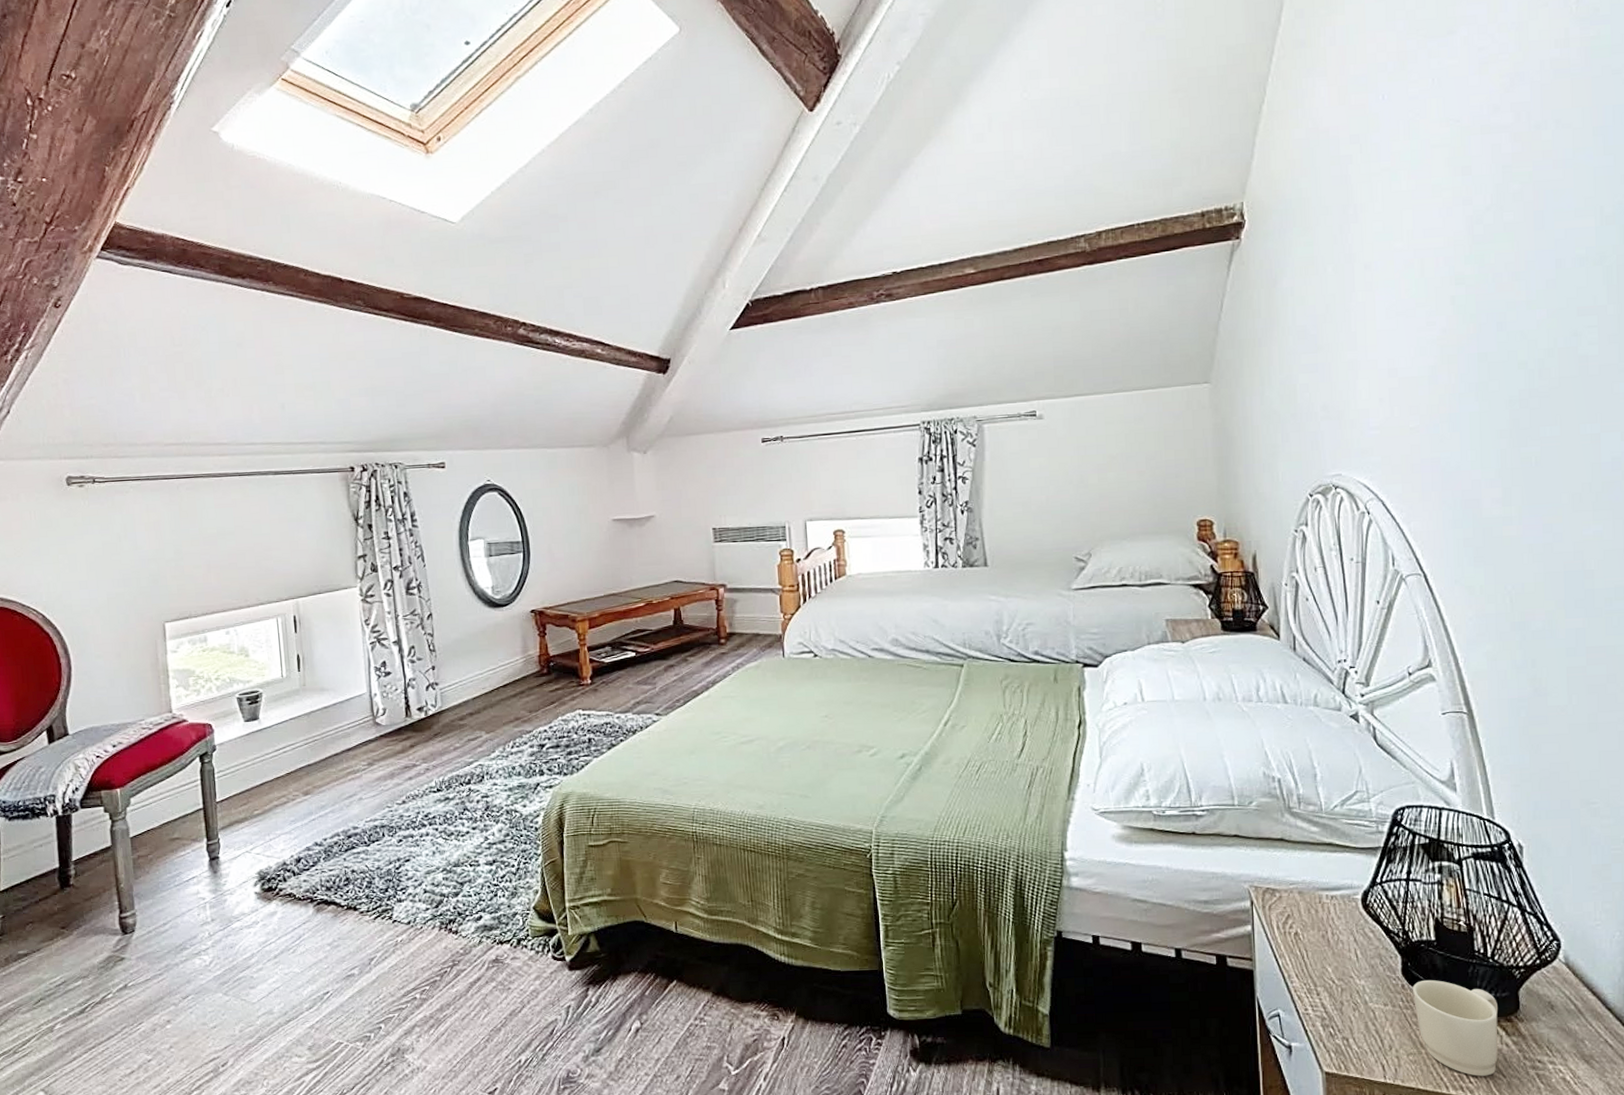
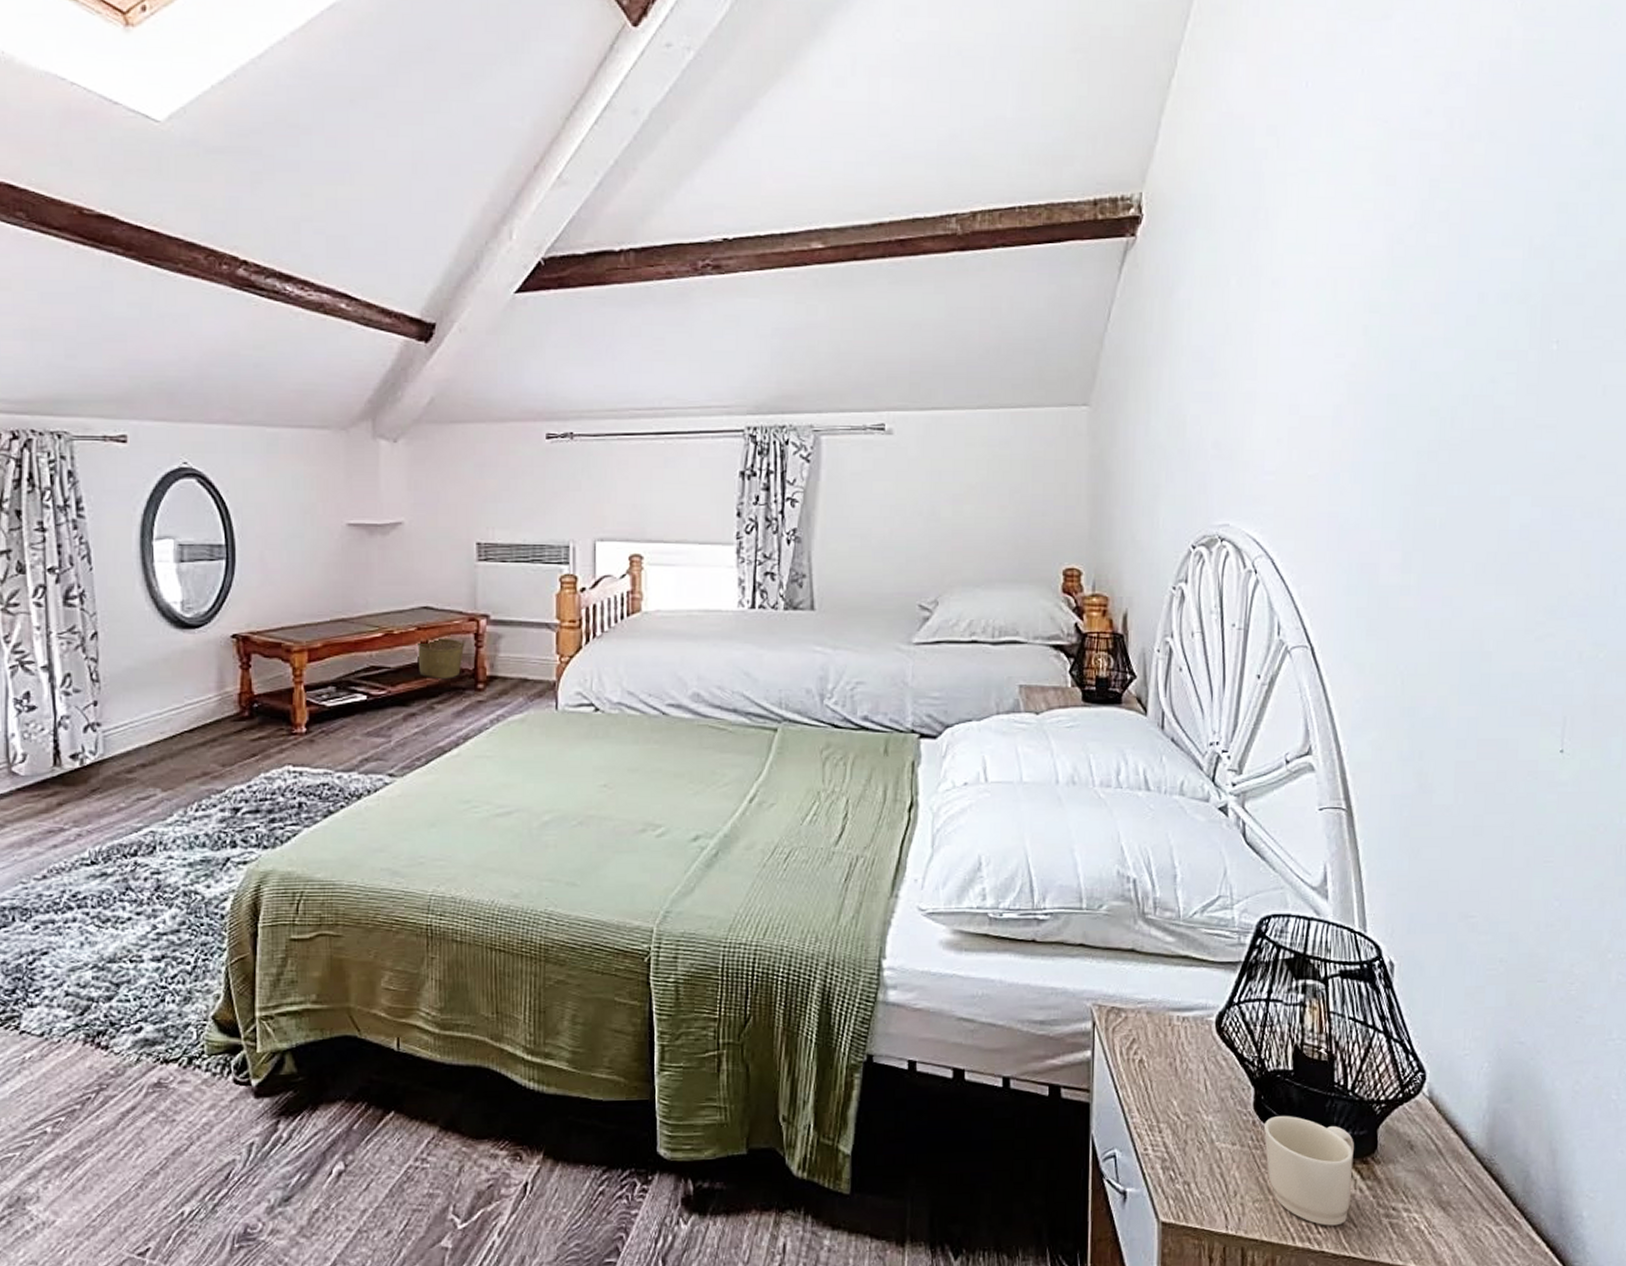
basket: none [672,604,709,637] -> present [417,638,465,679]

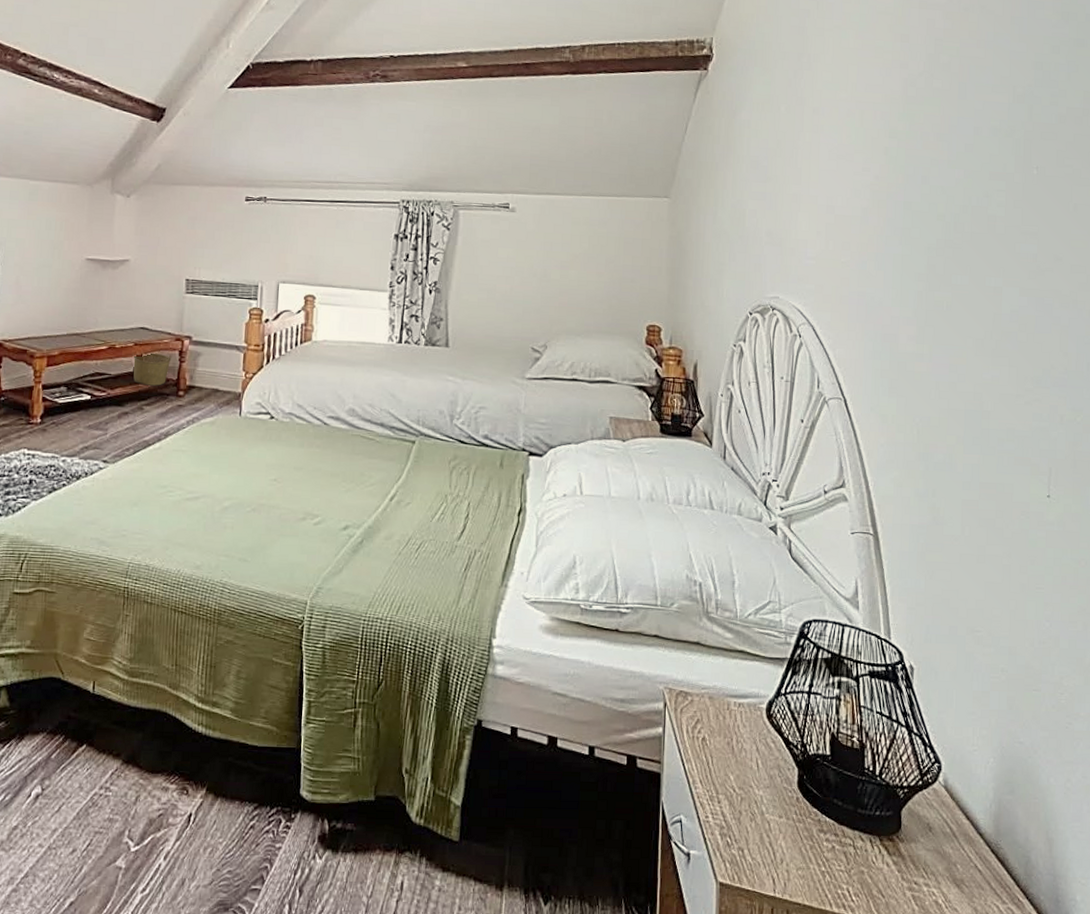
mug: present [1264,1115,1355,1226] -> none [806,794,883,895]

